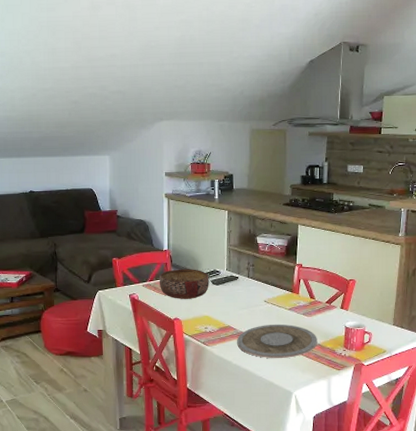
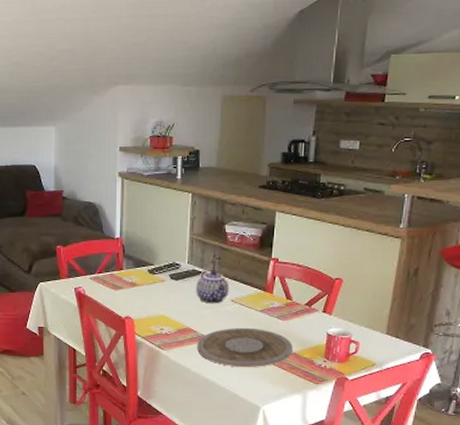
bowl: present [160,269,209,299] -> none [110,260,167,295]
teapot: none [234,275,262,305] -> present [196,270,229,304]

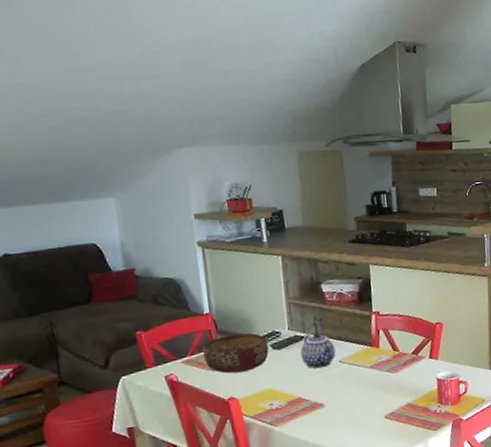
bowl: none [110,260,167,295] -> present [203,332,269,374]
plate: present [197,327,293,368] -> none [311,385,408,431]

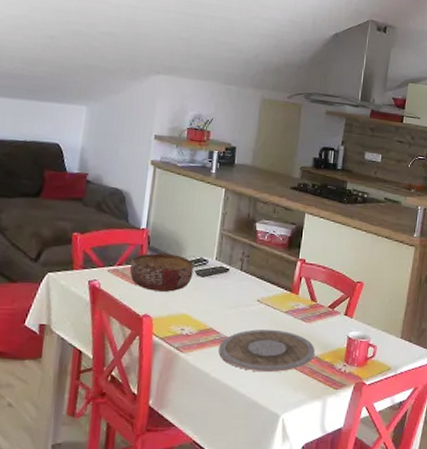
teapot: present [300,332,336,369] -> none [222,267,256,304]
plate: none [311,385,408,431] -> present [219,329,315,373]

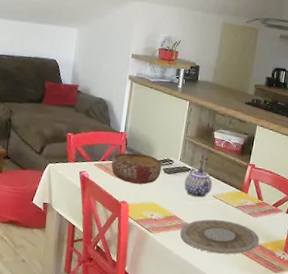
teapot: none [222,267,256,304] -> present [184,168,213,198]

